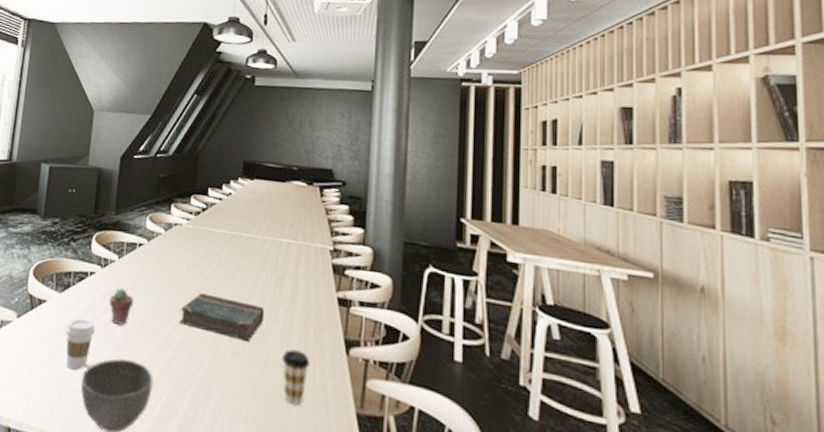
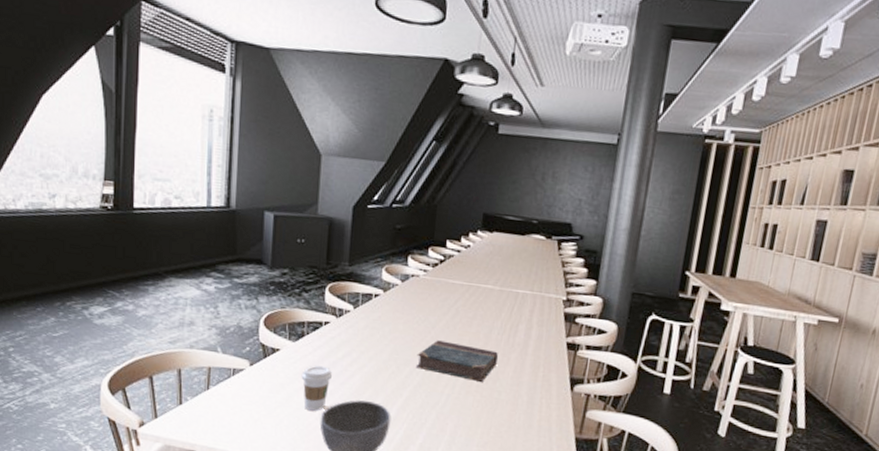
potted succulent: present [109,288,134,325] -> none [345,336,371,370]
coffee cup: present [282,349,311,405] -> none [512,387,538,433]

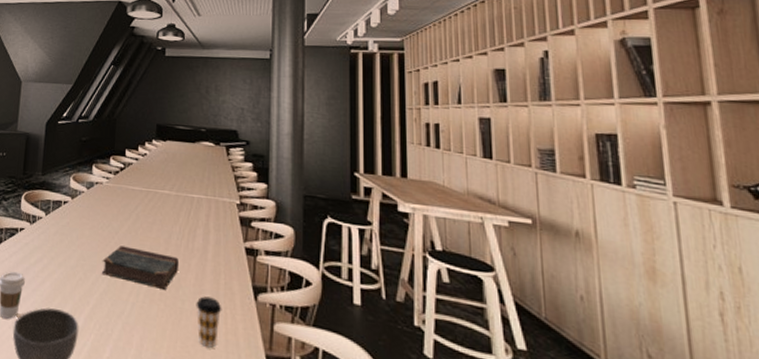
coffee cup: none [512,387,538,433] -> present [196,296,222,348]

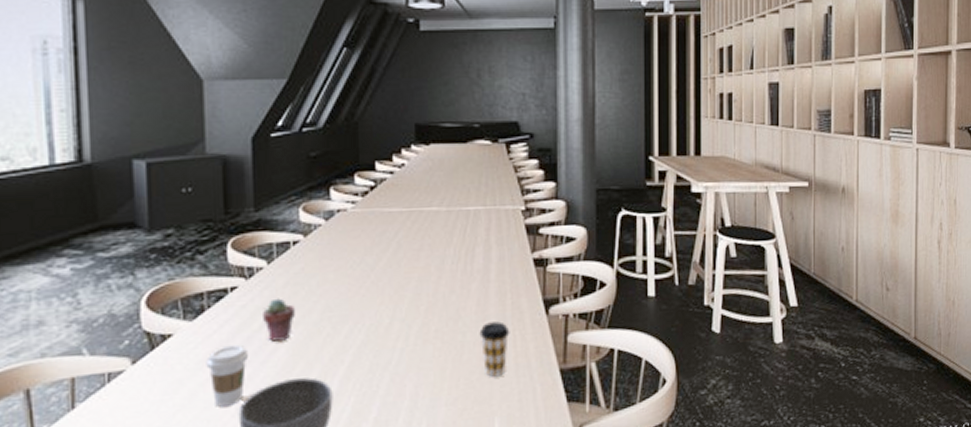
potted succulent: none [37,242,61,276] -> present [261,298,296,342]
book: present [101,246,180,290] -> none [356,283,457,326]

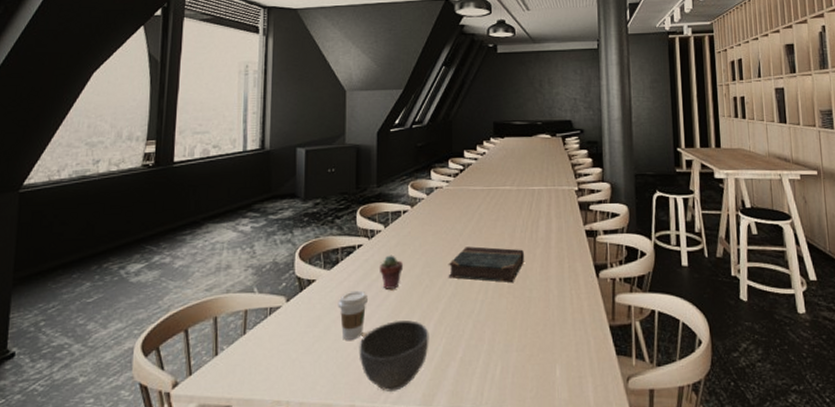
book: none [356,283,457,326] -> present [448,246,525,282]
coffee cup: present [479,321,510,377] -> none [543,282,568,329]

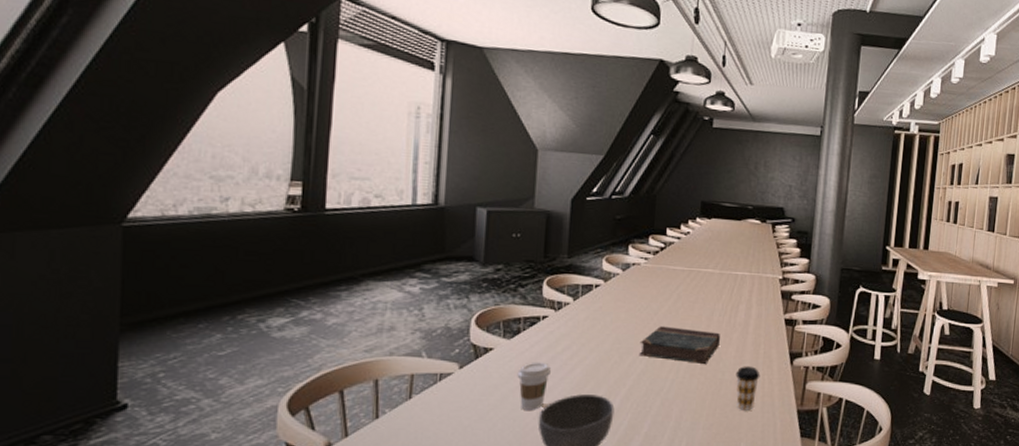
potted succulent: present [379,255,404,289] -> none [564,328,592,363]
coffee cup: none [543,282,568,329] -> present [735,366,760,410]

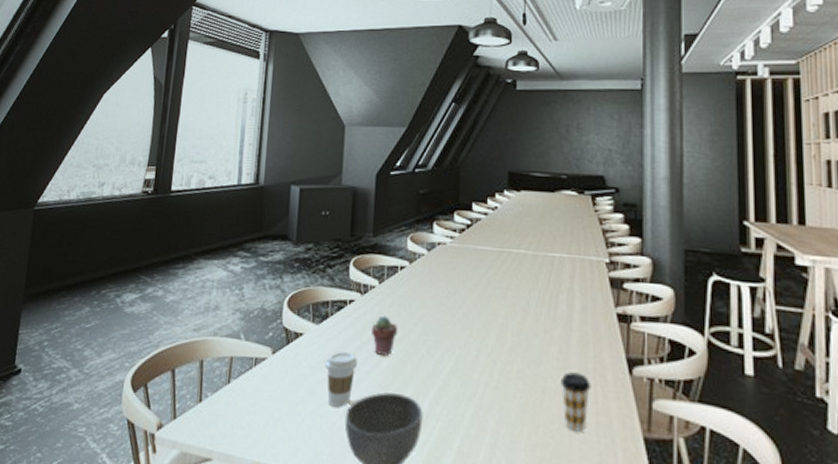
potted succulent: none [564,328,592,363] -> present [371,315,399,356]
book: present [639,326,721,364] -> none [447,316,540,366]

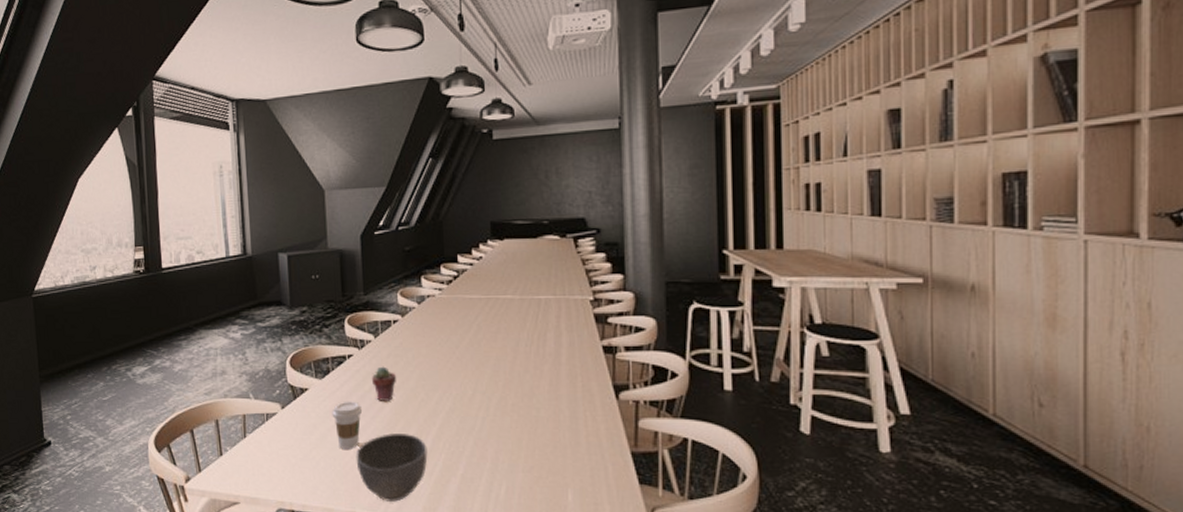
coffee cup: present [560,372,591,432] -> none [552,401,581,452]

